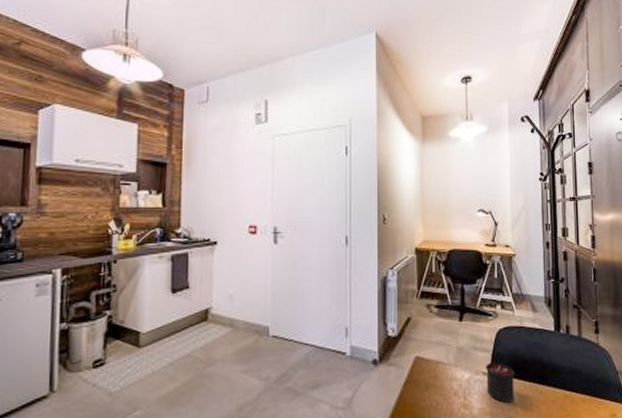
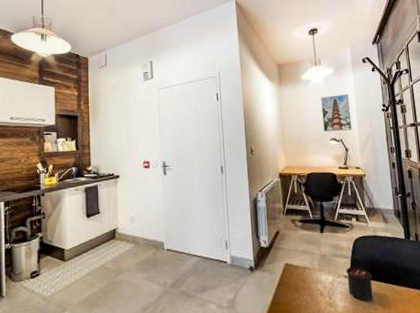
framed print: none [470,157,504,201] -> present [321,93,353,132]

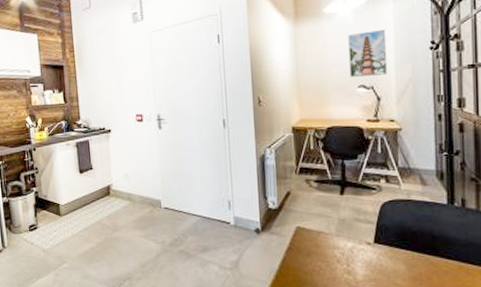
candle: present [345,259,373,301] -> none [368,225,402,271]

